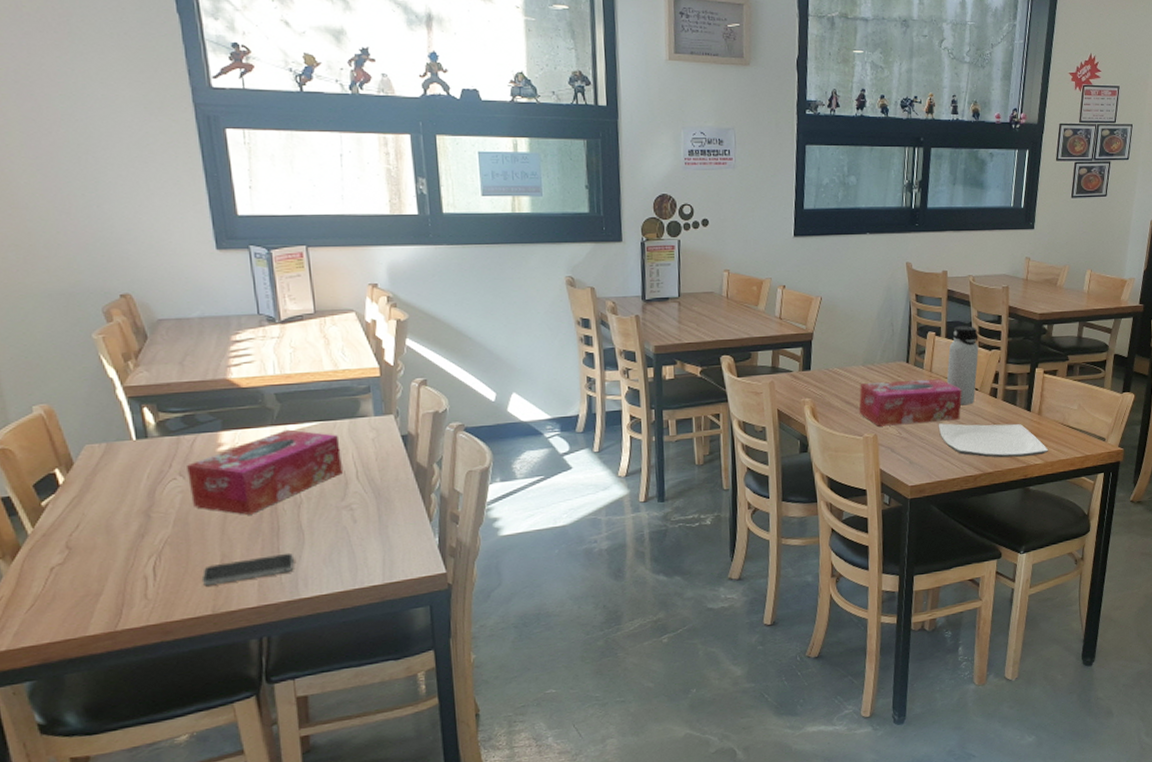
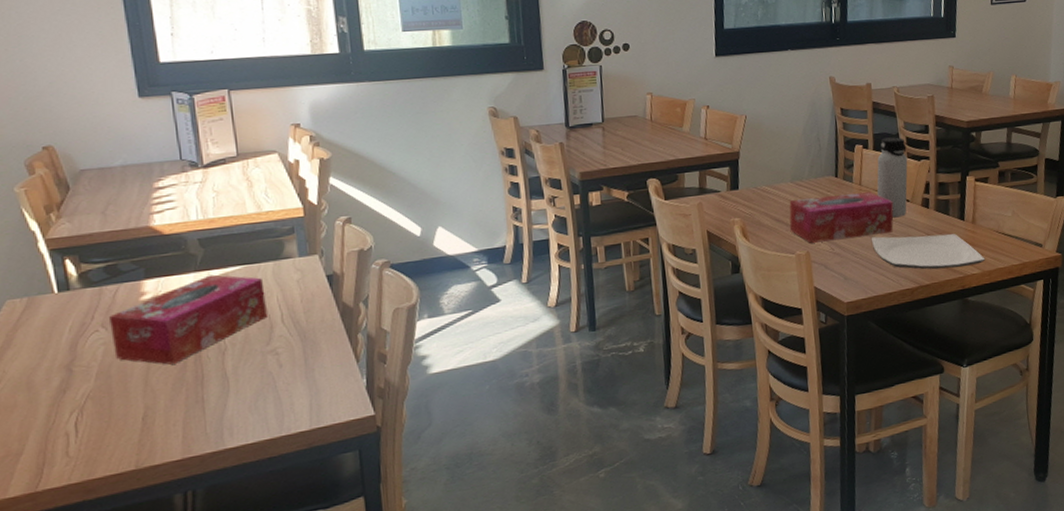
smartphone: present [201,552,294,585] -> none [124,401,219,440]

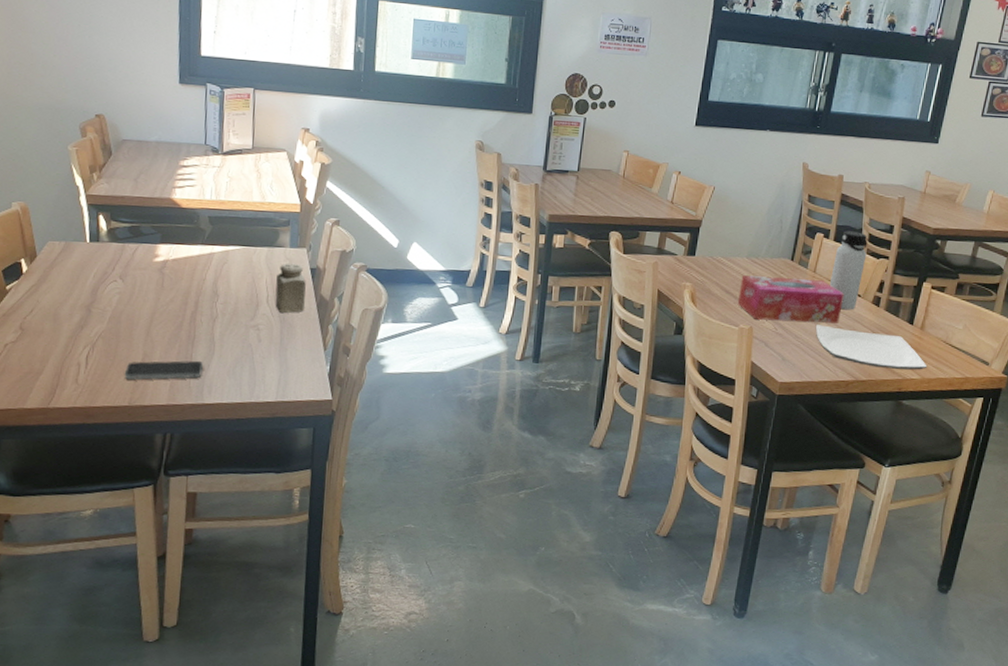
tissue box: present [109,274,267,365] -> none [126,249,257,322]
smartphone: none [124,401,219,440] -> present [124,360,203,380]
salt shaker: none [289,273,327,330] -> present [275,263,306,313]

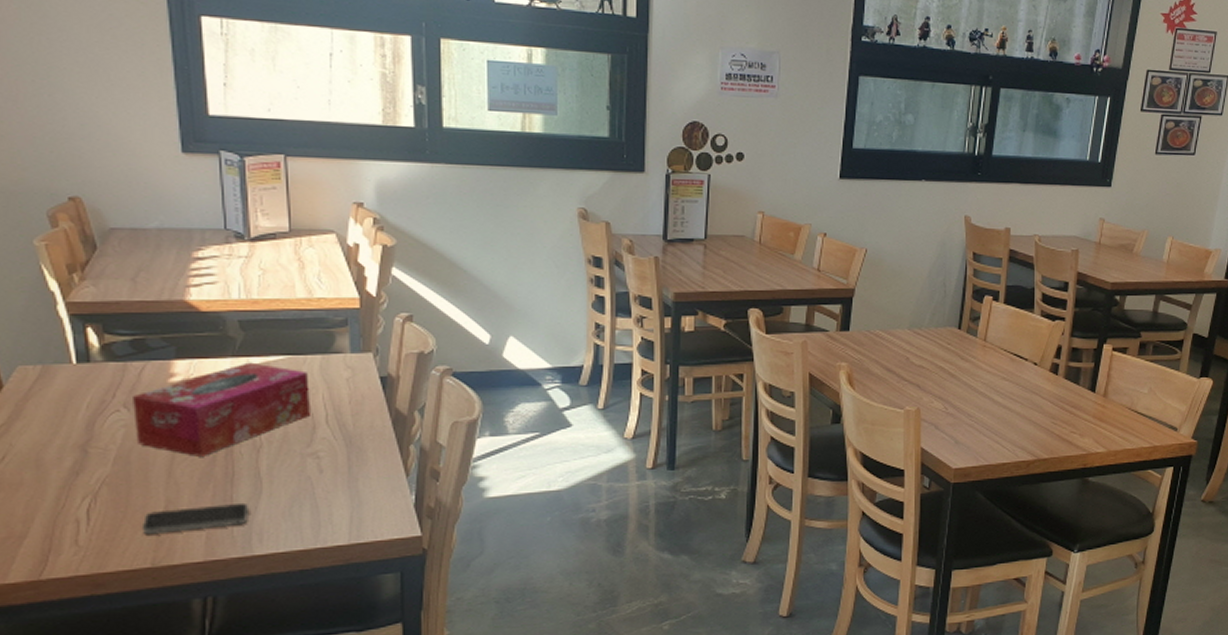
tissue box: none [126,249,257,322] -> present [133,362,310,457]
salt shaker: present [275,263,306,313] -> none [336,372,378,434]
tissue box: present [737,275,844,324] -> none [901,348,1019,399]
plate: present [815,325,928,370] -> none [989,400,1113,443]
water bottle: present [829,231,868,310] -> none [1002,291,1041,381]

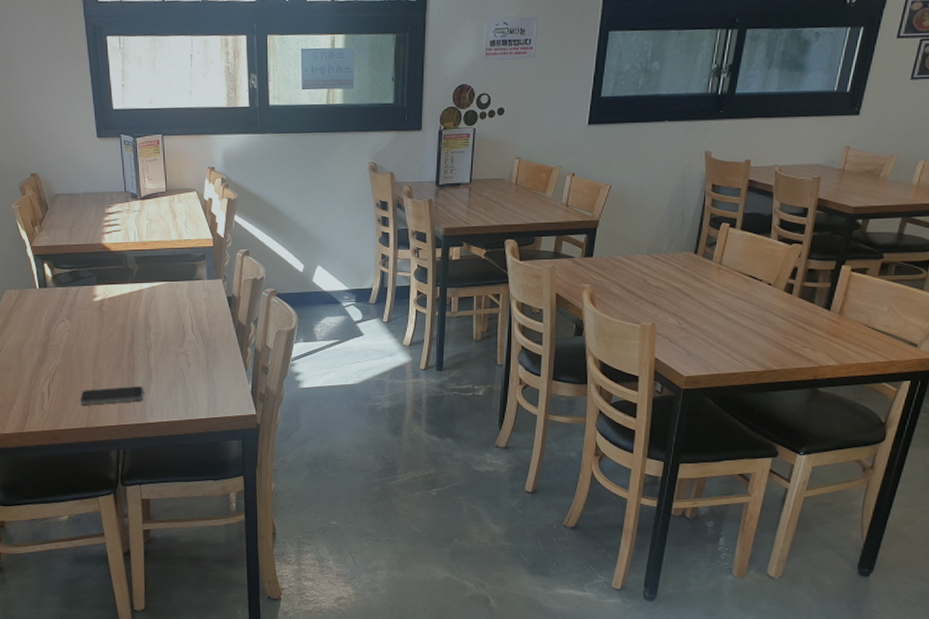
tissue box: present [133,362,310,457] -> none [72,287,181,353]

